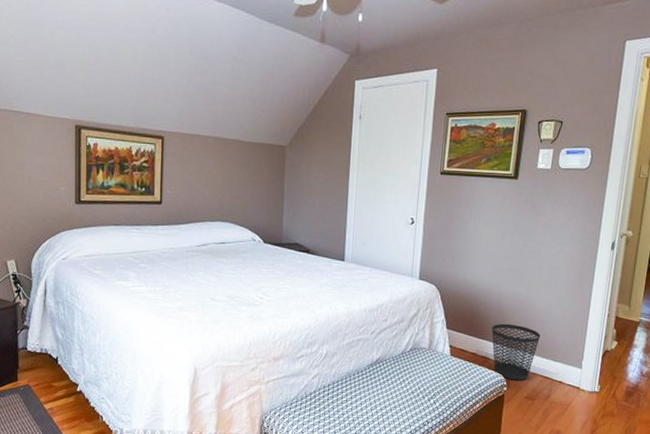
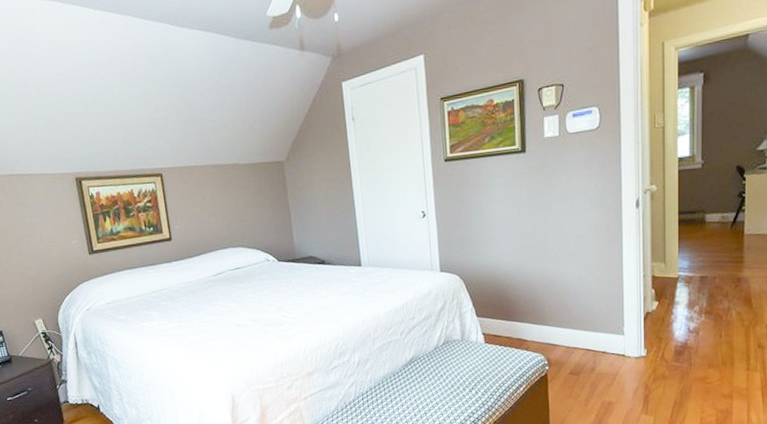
wastebasket: present [491,323,540,381] -> none [523,301,575,358]

